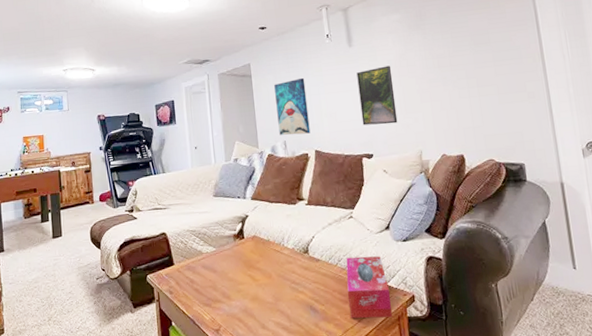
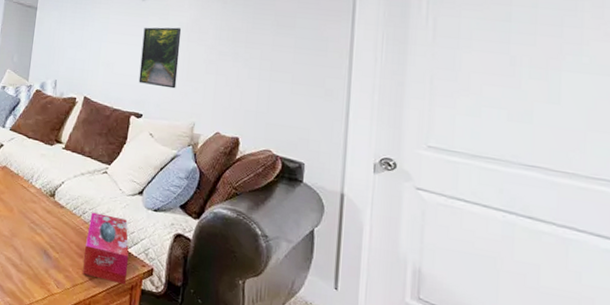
wall art: present [274,77,311,136] -> none [52,20,90,78]

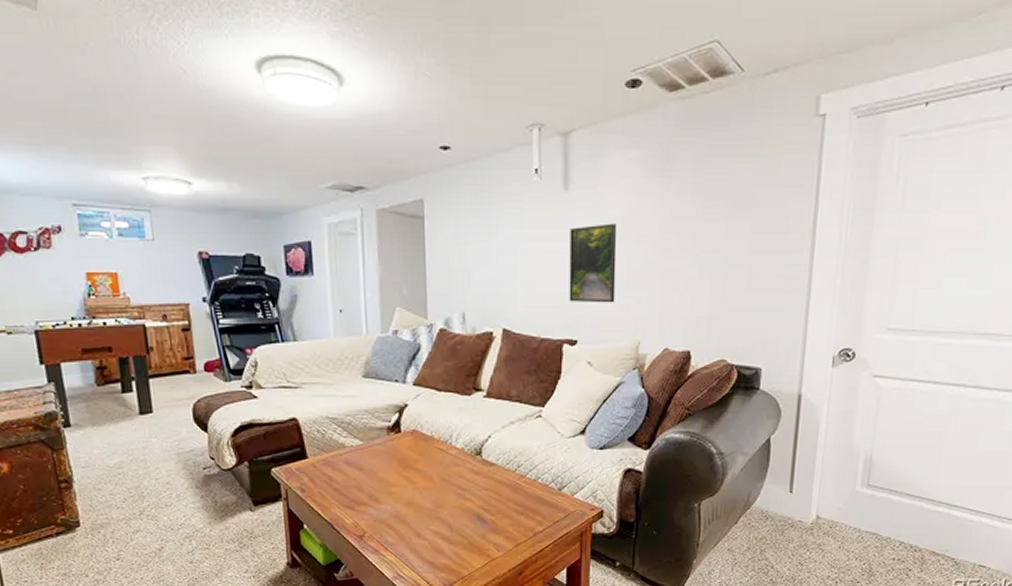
tissue box: present [83,212,129,286] -> none [525,463,575,534]

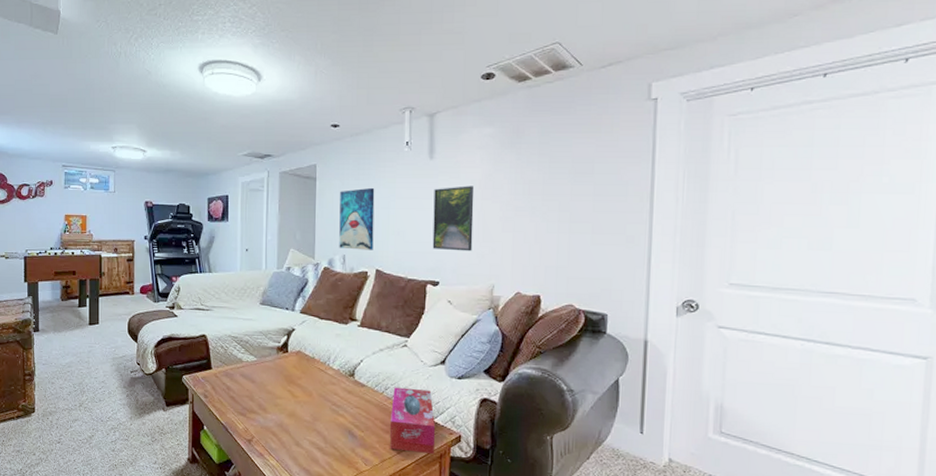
wall art: none [455,227,499,306] -> present [339,187,375,250]
tissue box: none [525,463,575,534] -> present [390,387,436,455]

